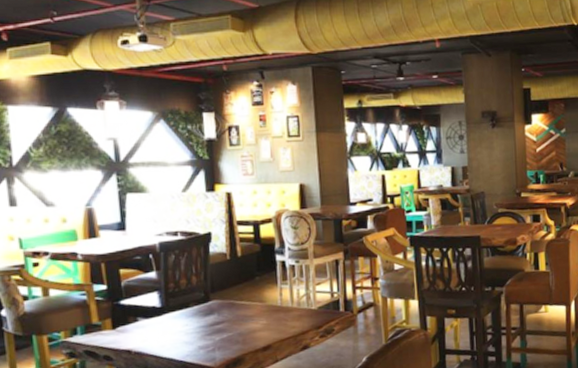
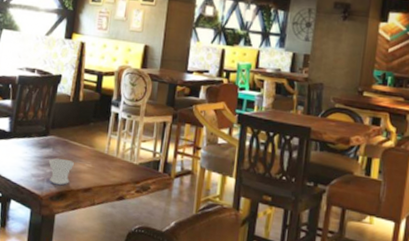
cup: none [215,322,247,351] -> present [48,158,75,185]

